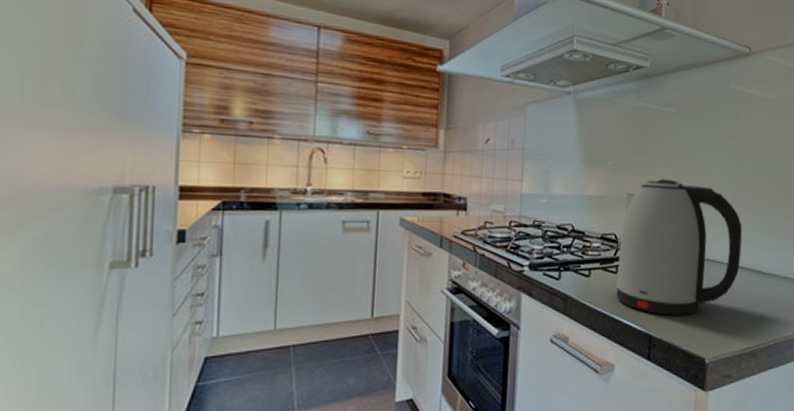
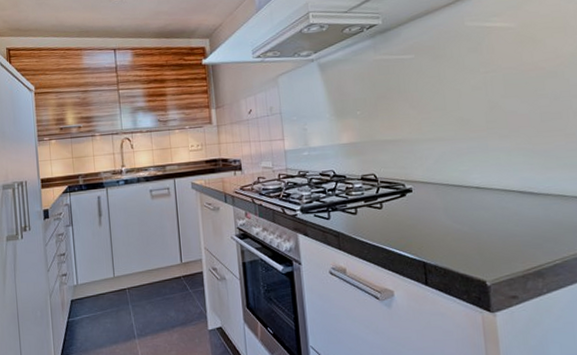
kettle: present [616,178,743,315] -> none [376,118,508,243]

